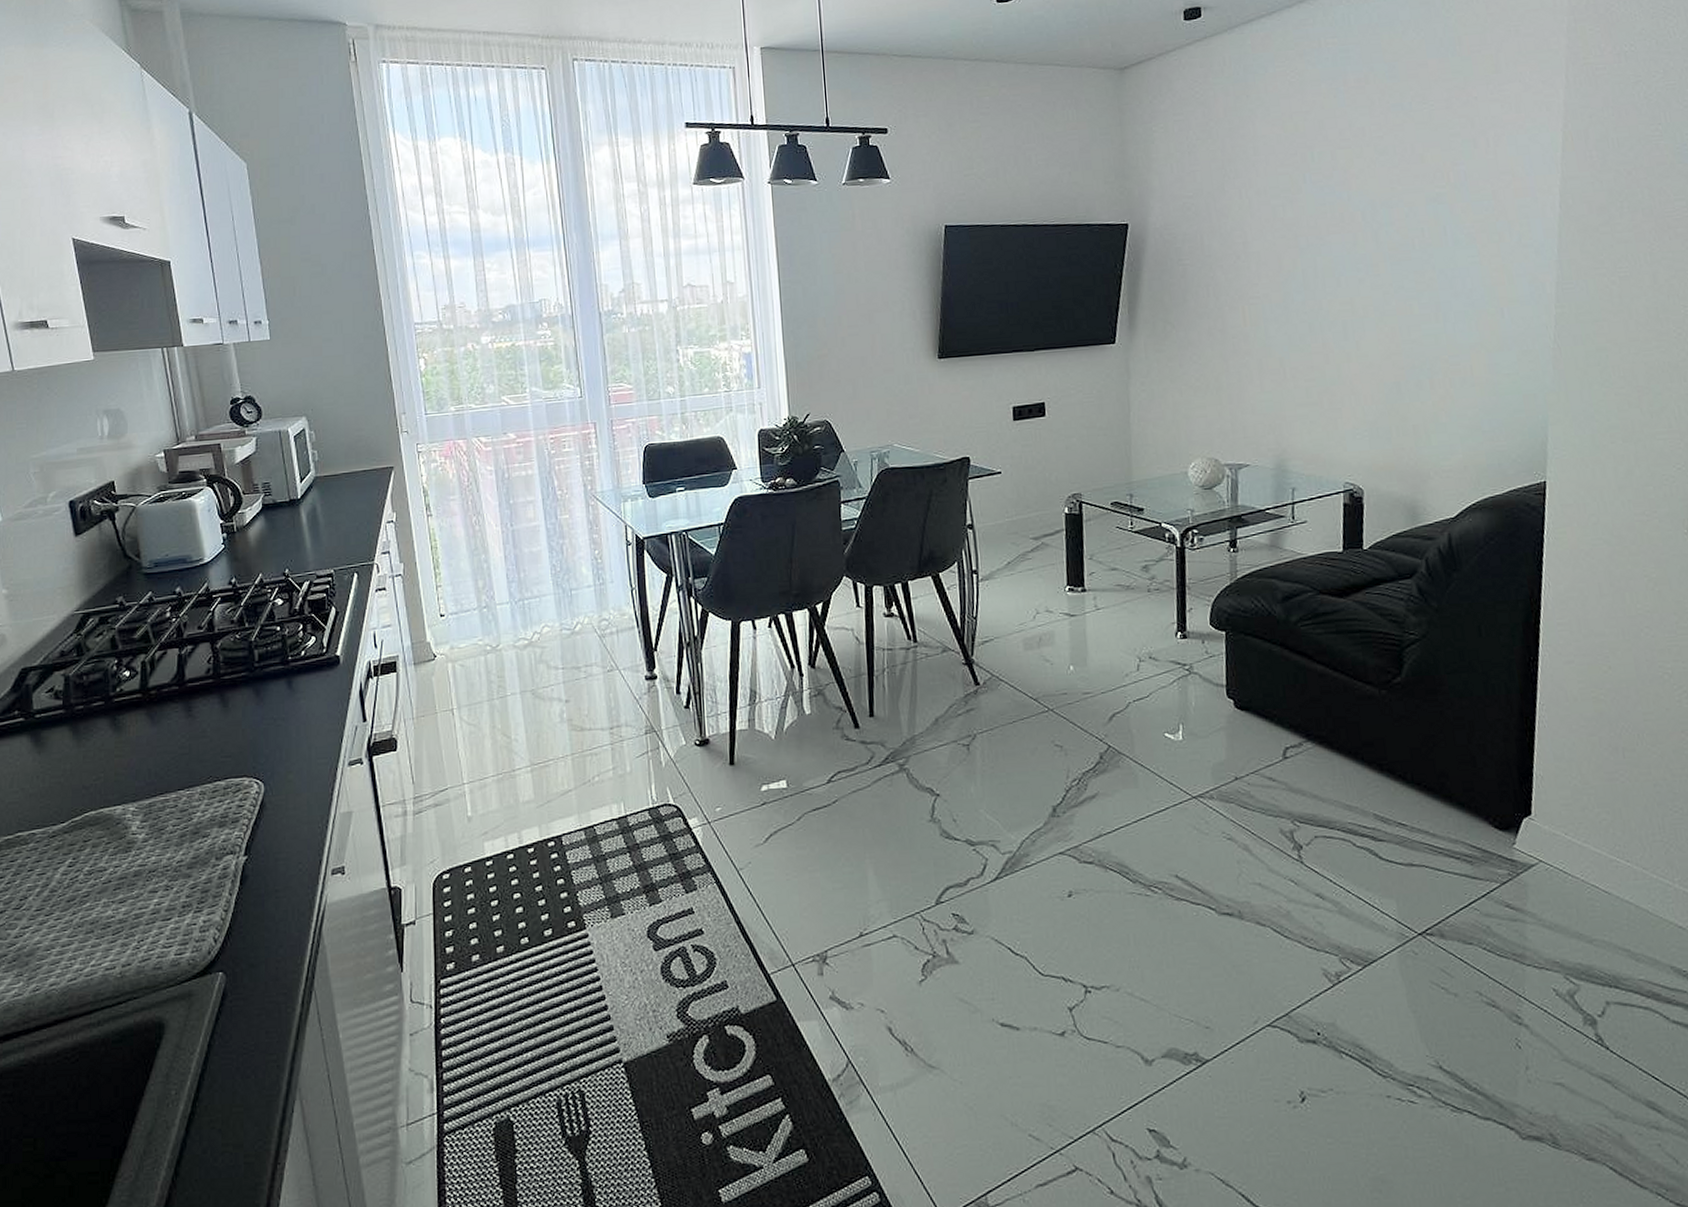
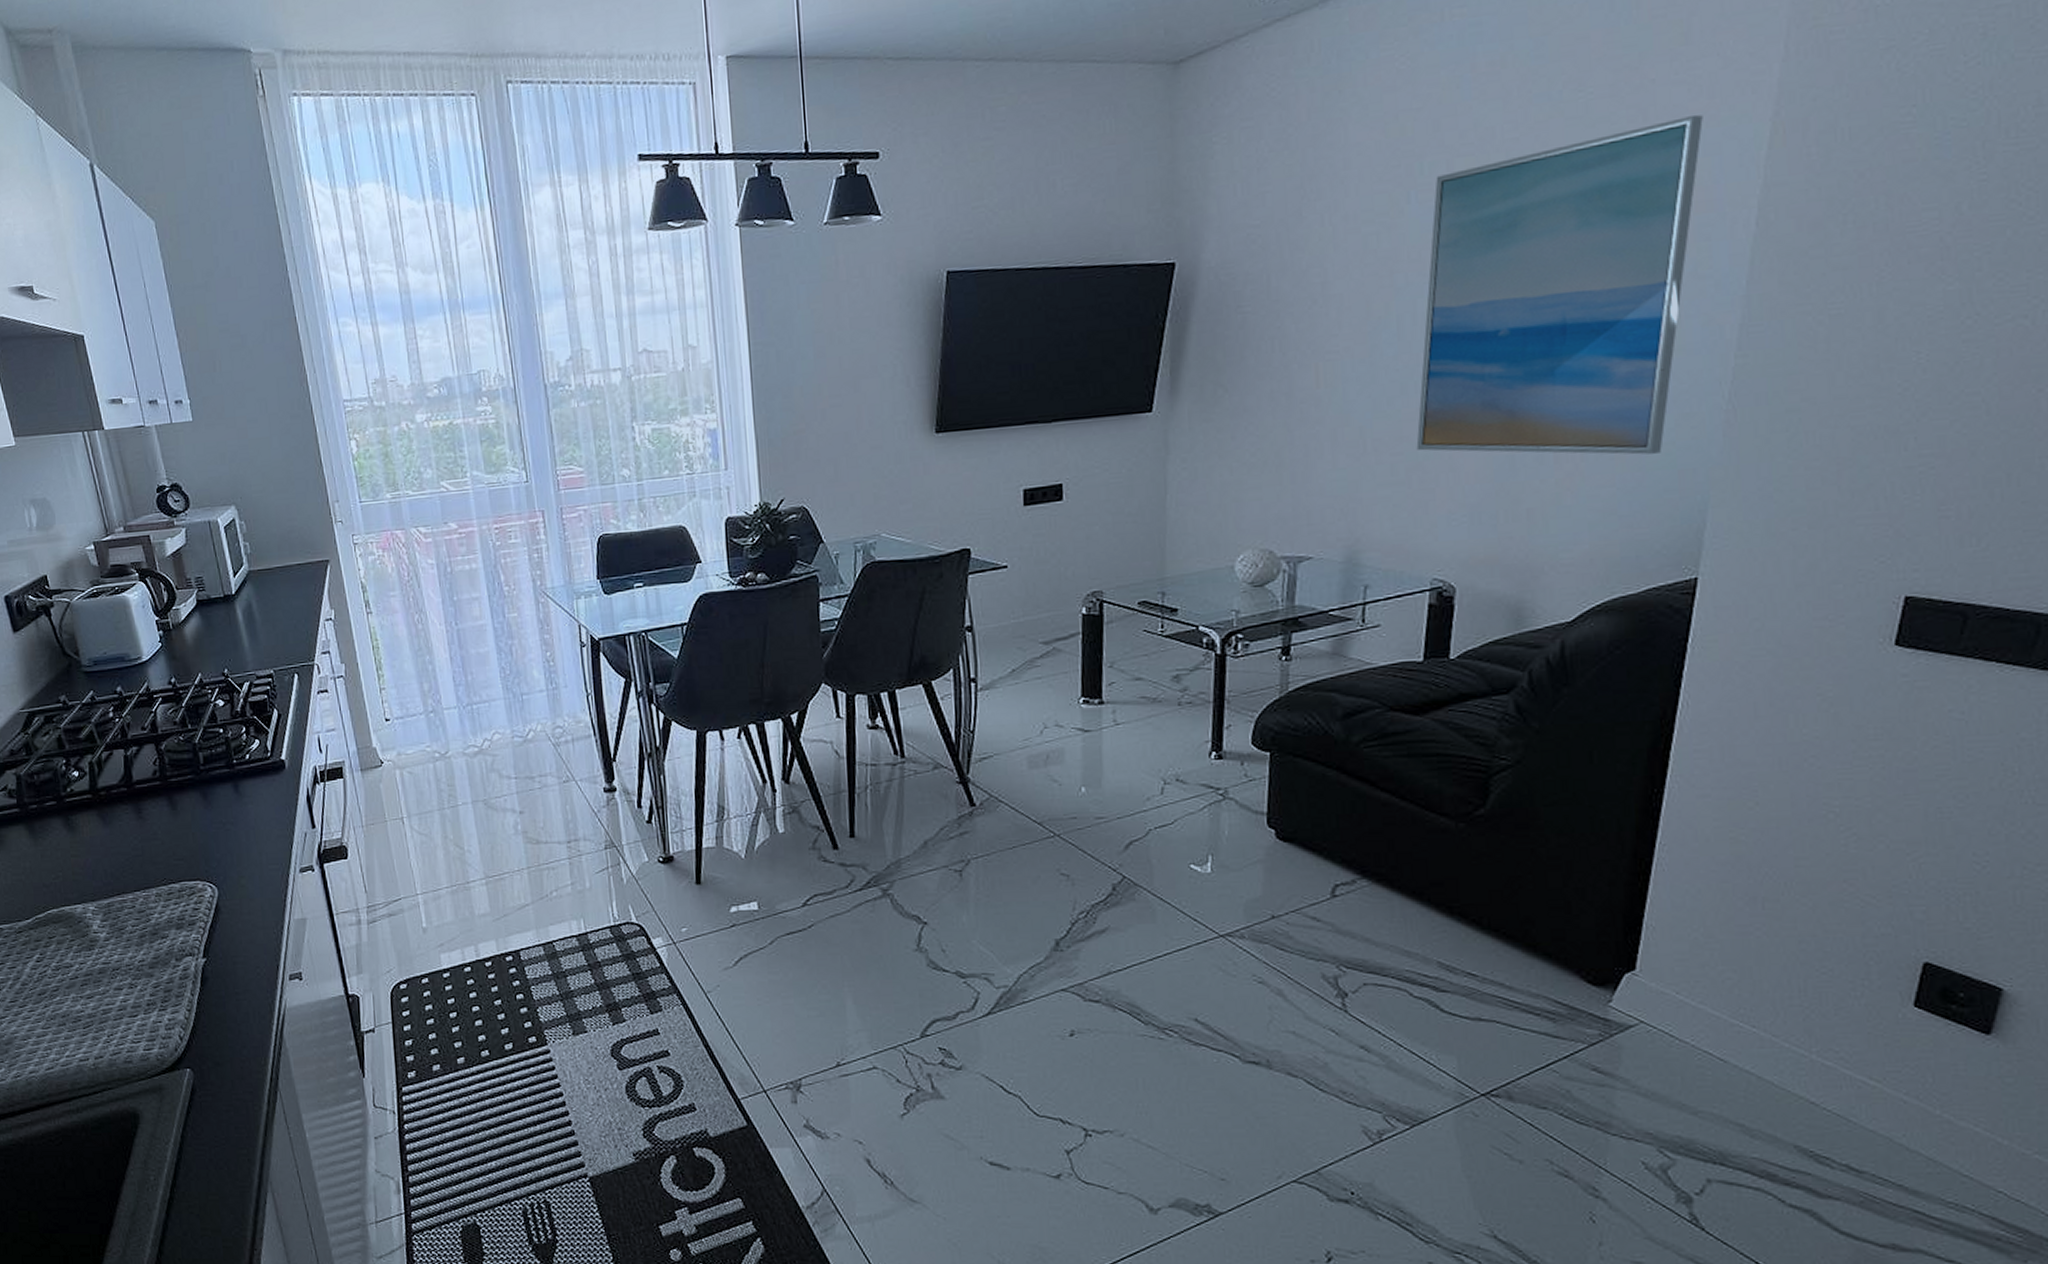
wall art: none [1323,125,1515,383] -> present [1416,115,1703,455]

